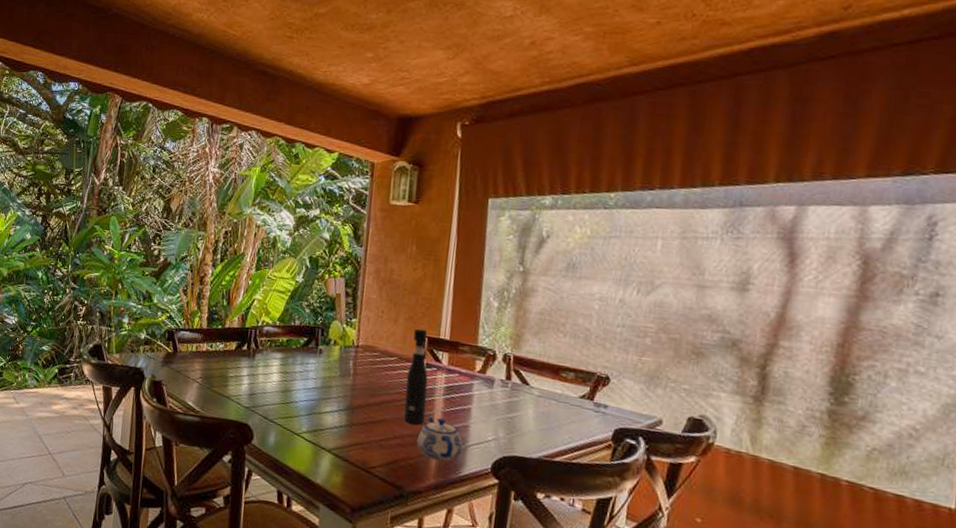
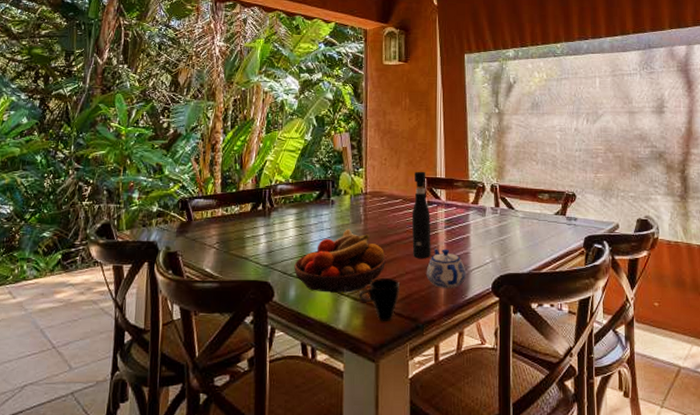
fruit bowl: none [275,381,373,448] -> present [294,229,386,293]
cup: none [340,438,386,484] -> present [358,278,400,321]

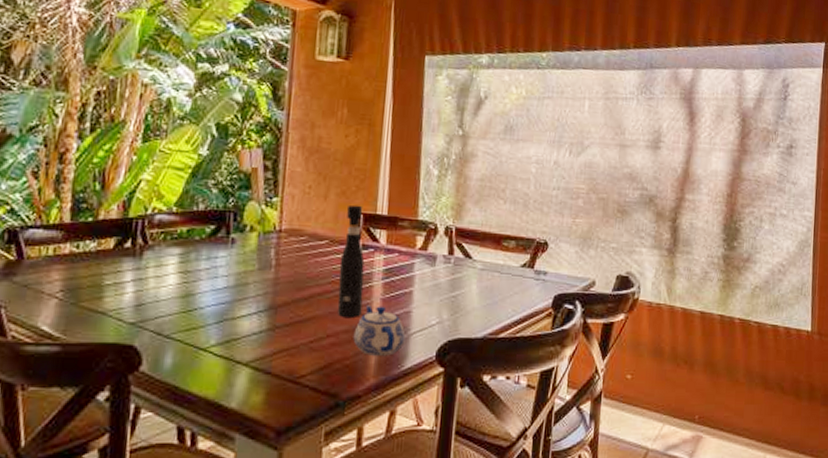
fruit bowl: present [294,229,386,293] -> none [172,276,301,361]
cup: present [358,278,400,321] -> none [261,342,318,397]

